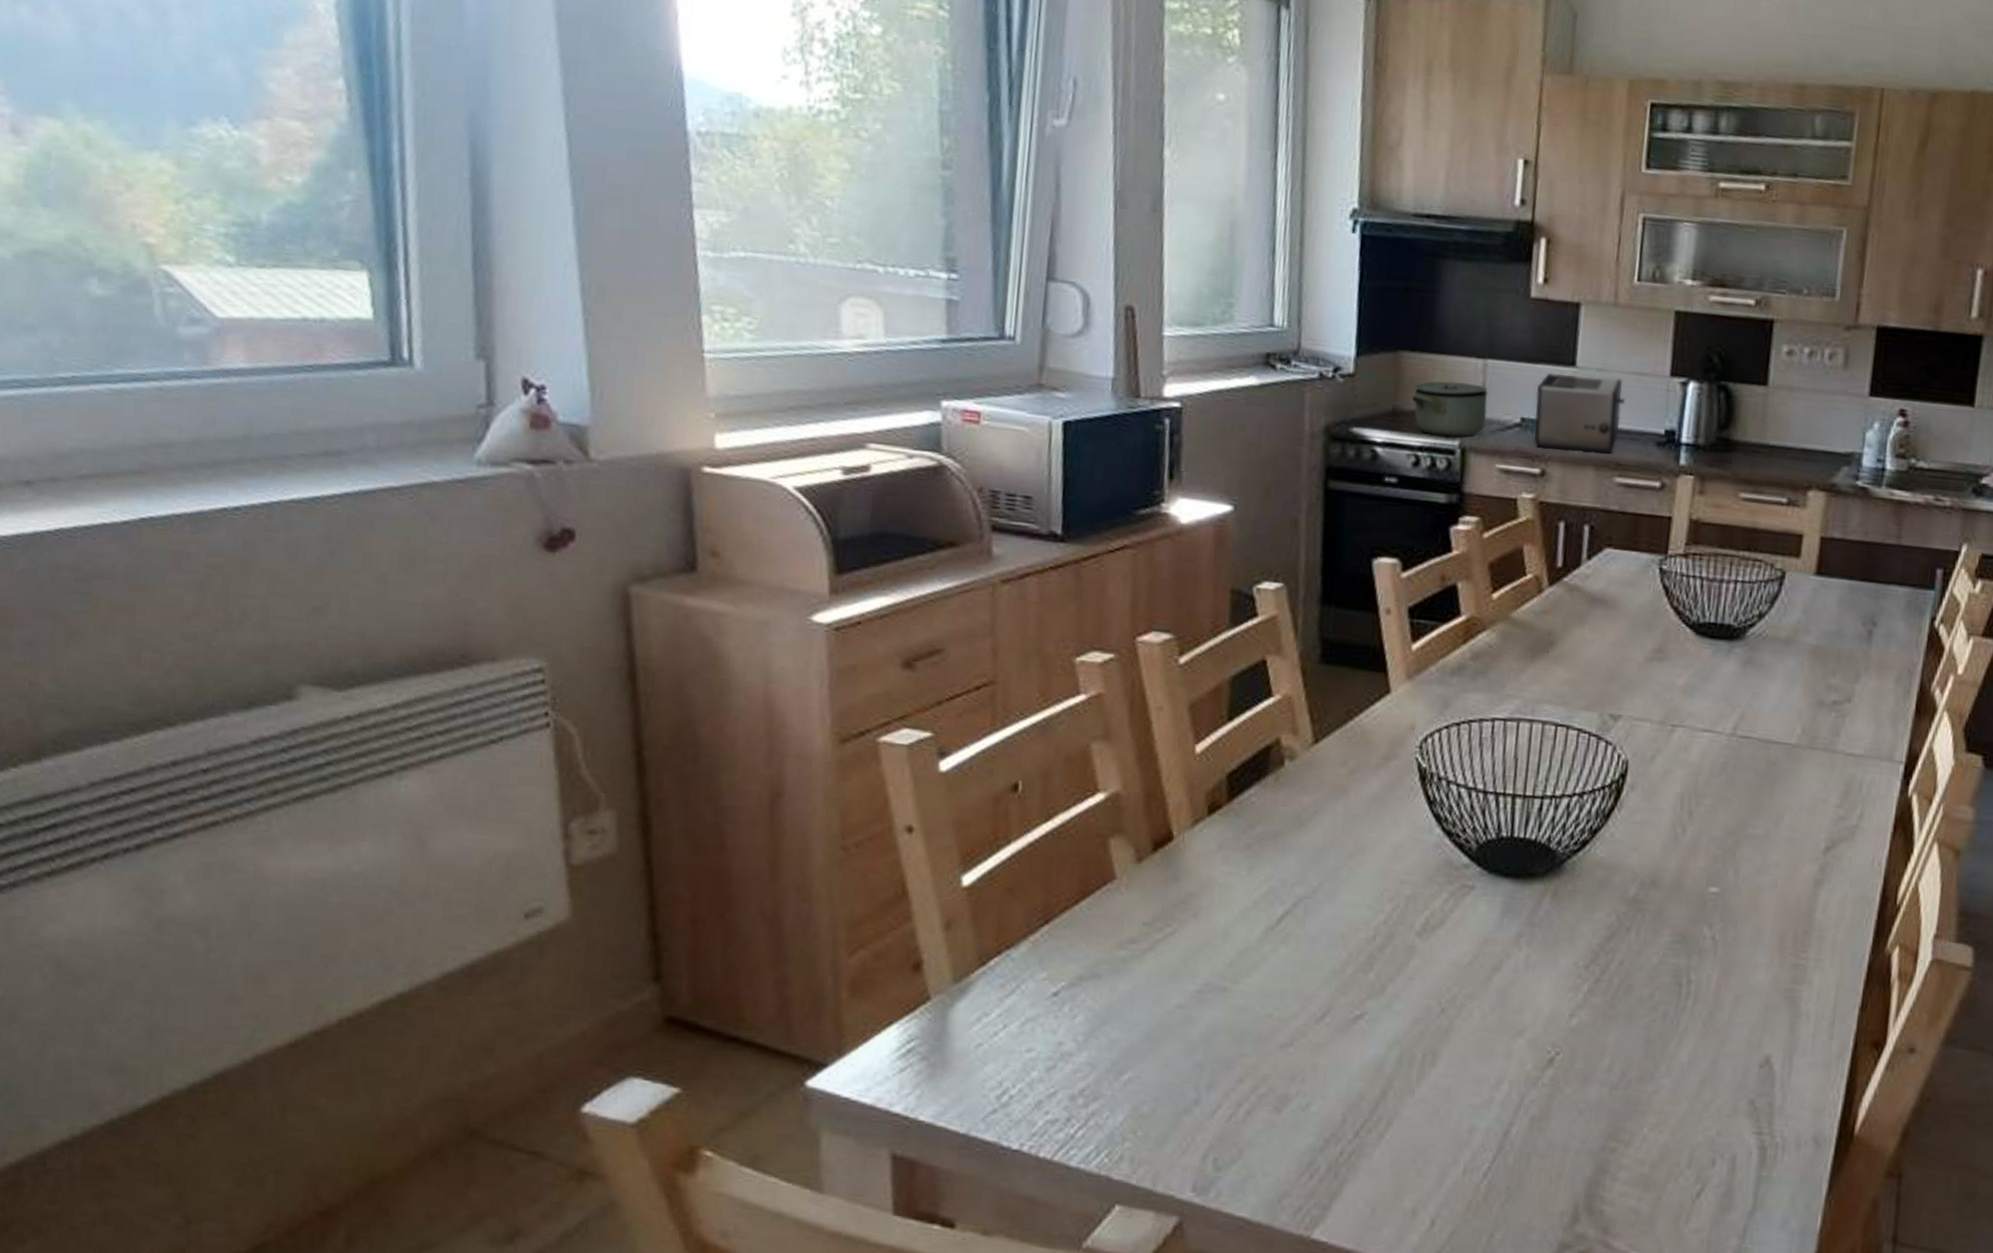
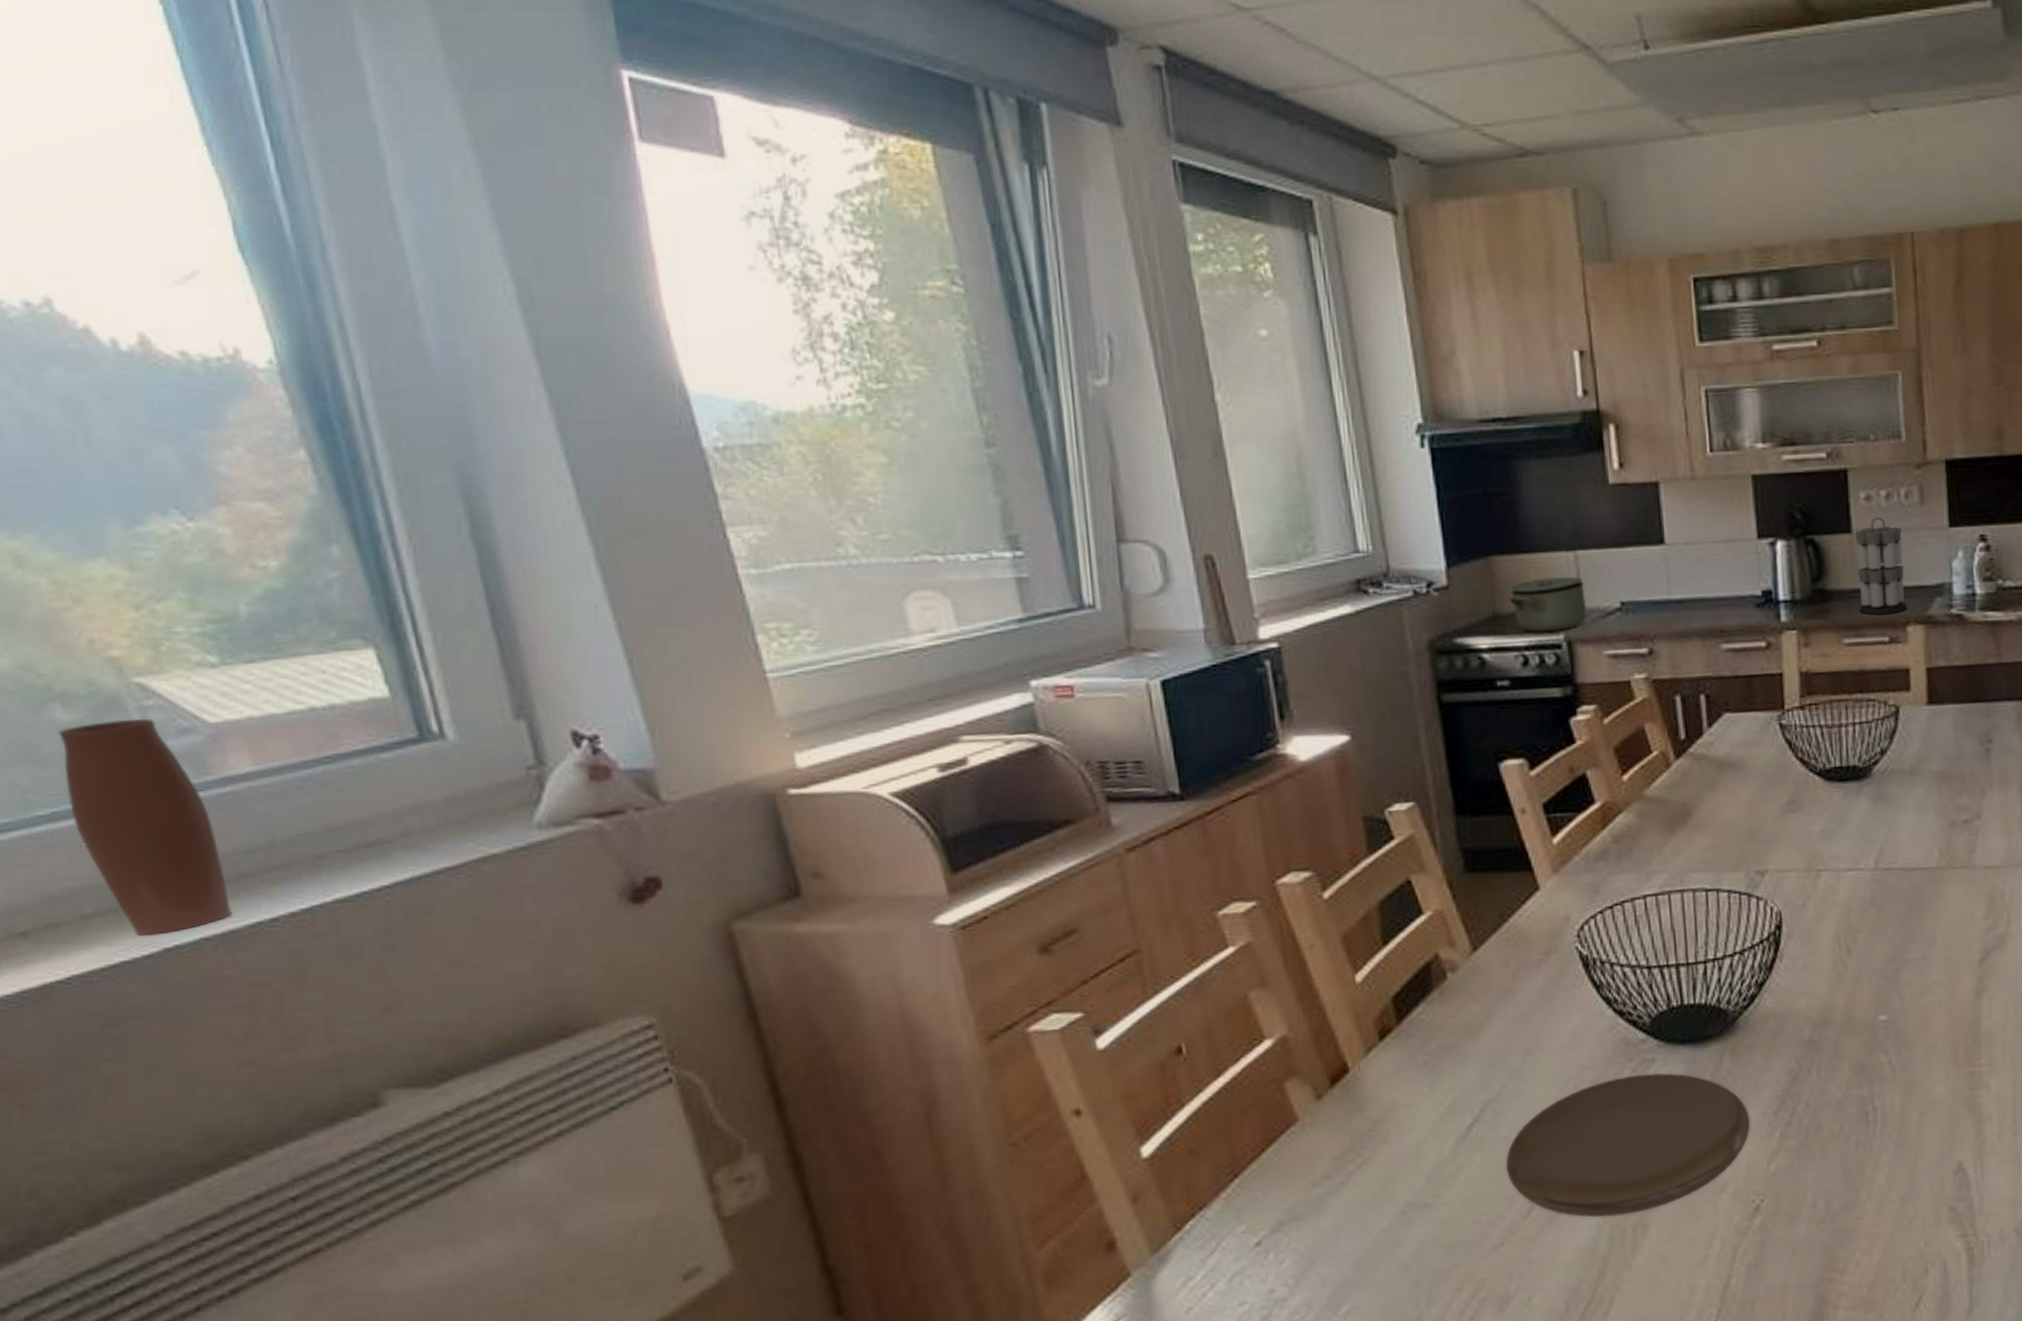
vase: none [87,300,204,505] -> present [58,718,233,936]
plate: none [1308,898,1560,1040] -> present [1505,1072,1750,1218]
toaster: present [1533,373,1625,454] -> none [1630,549,1718,629]
spice rack: none [1762,373,1820,476] -> present [1855,516,1908,615]

